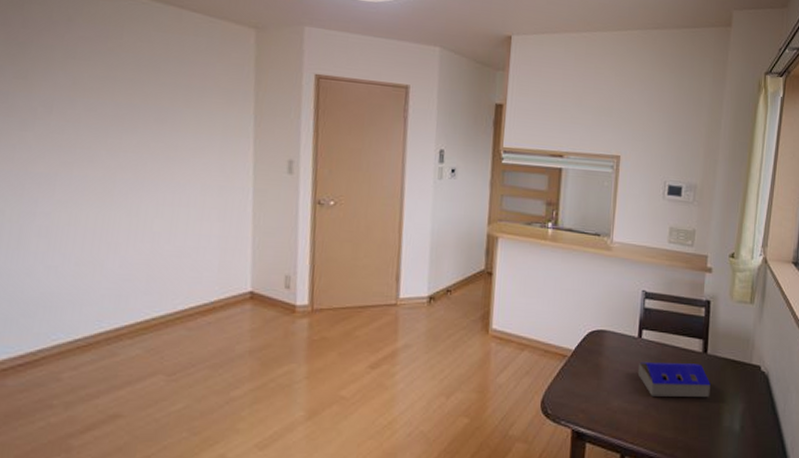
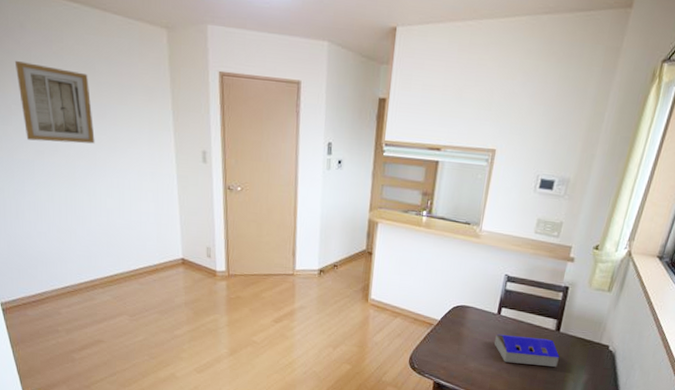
wall art: none [51,56,150,153] -> present [14,60,95,144]

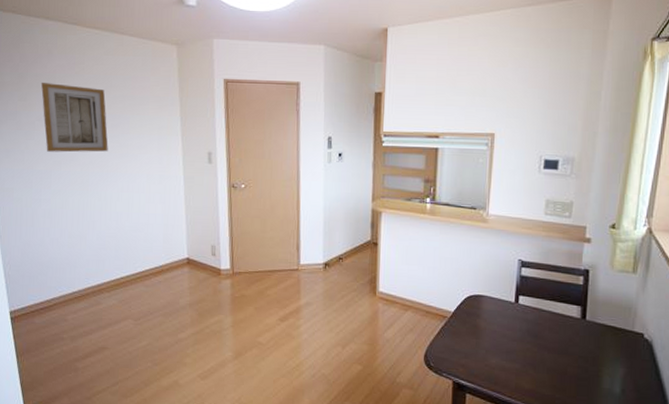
architectural model: present [494,334,560,367] -> none [514,325,589,360]

